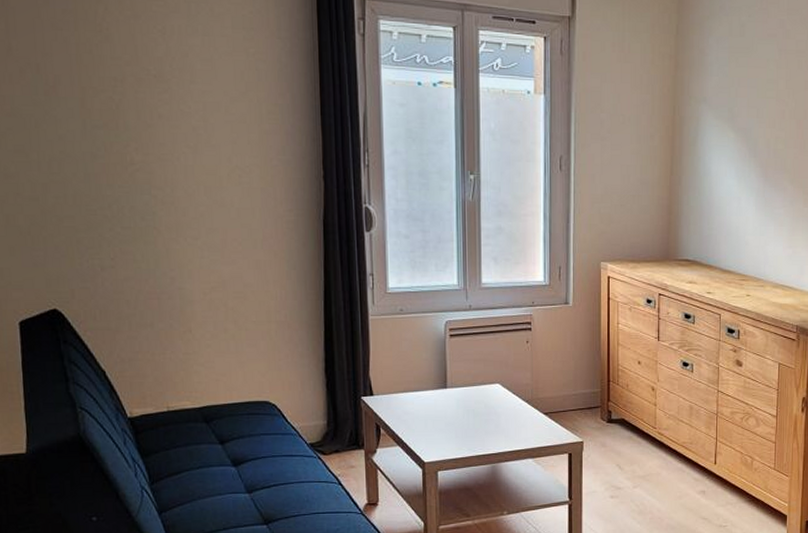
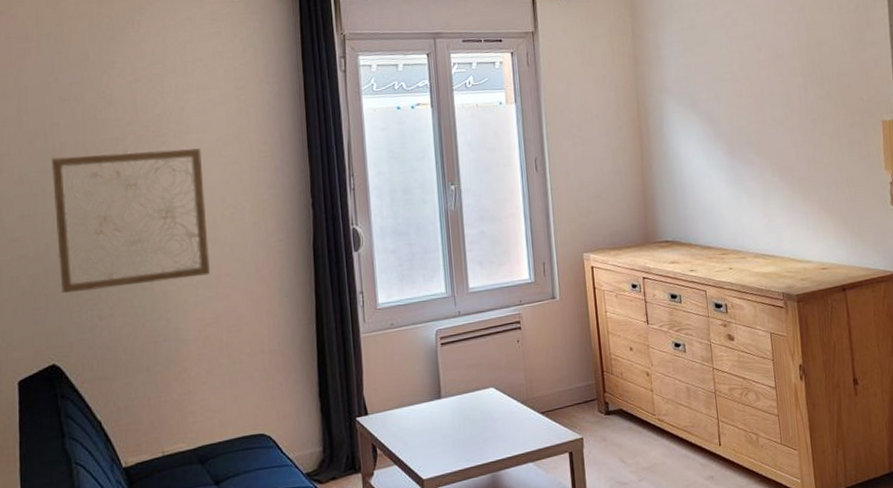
wall art: none [45,91,215,239] -> present [51,148,210,293]

